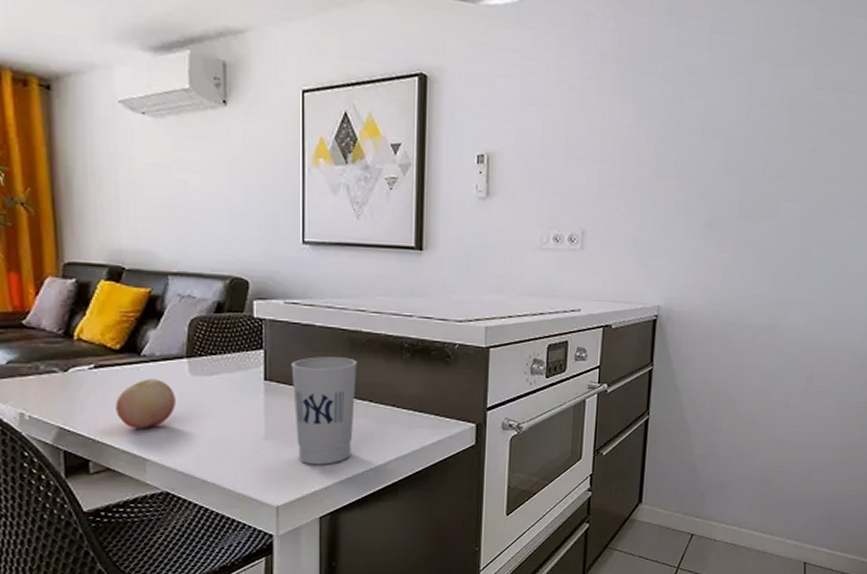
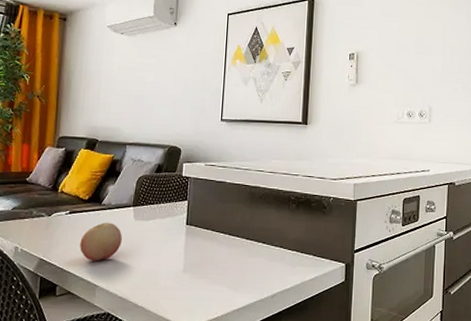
cup: present [291,356,357,465] -> none [206,206,255,295]

